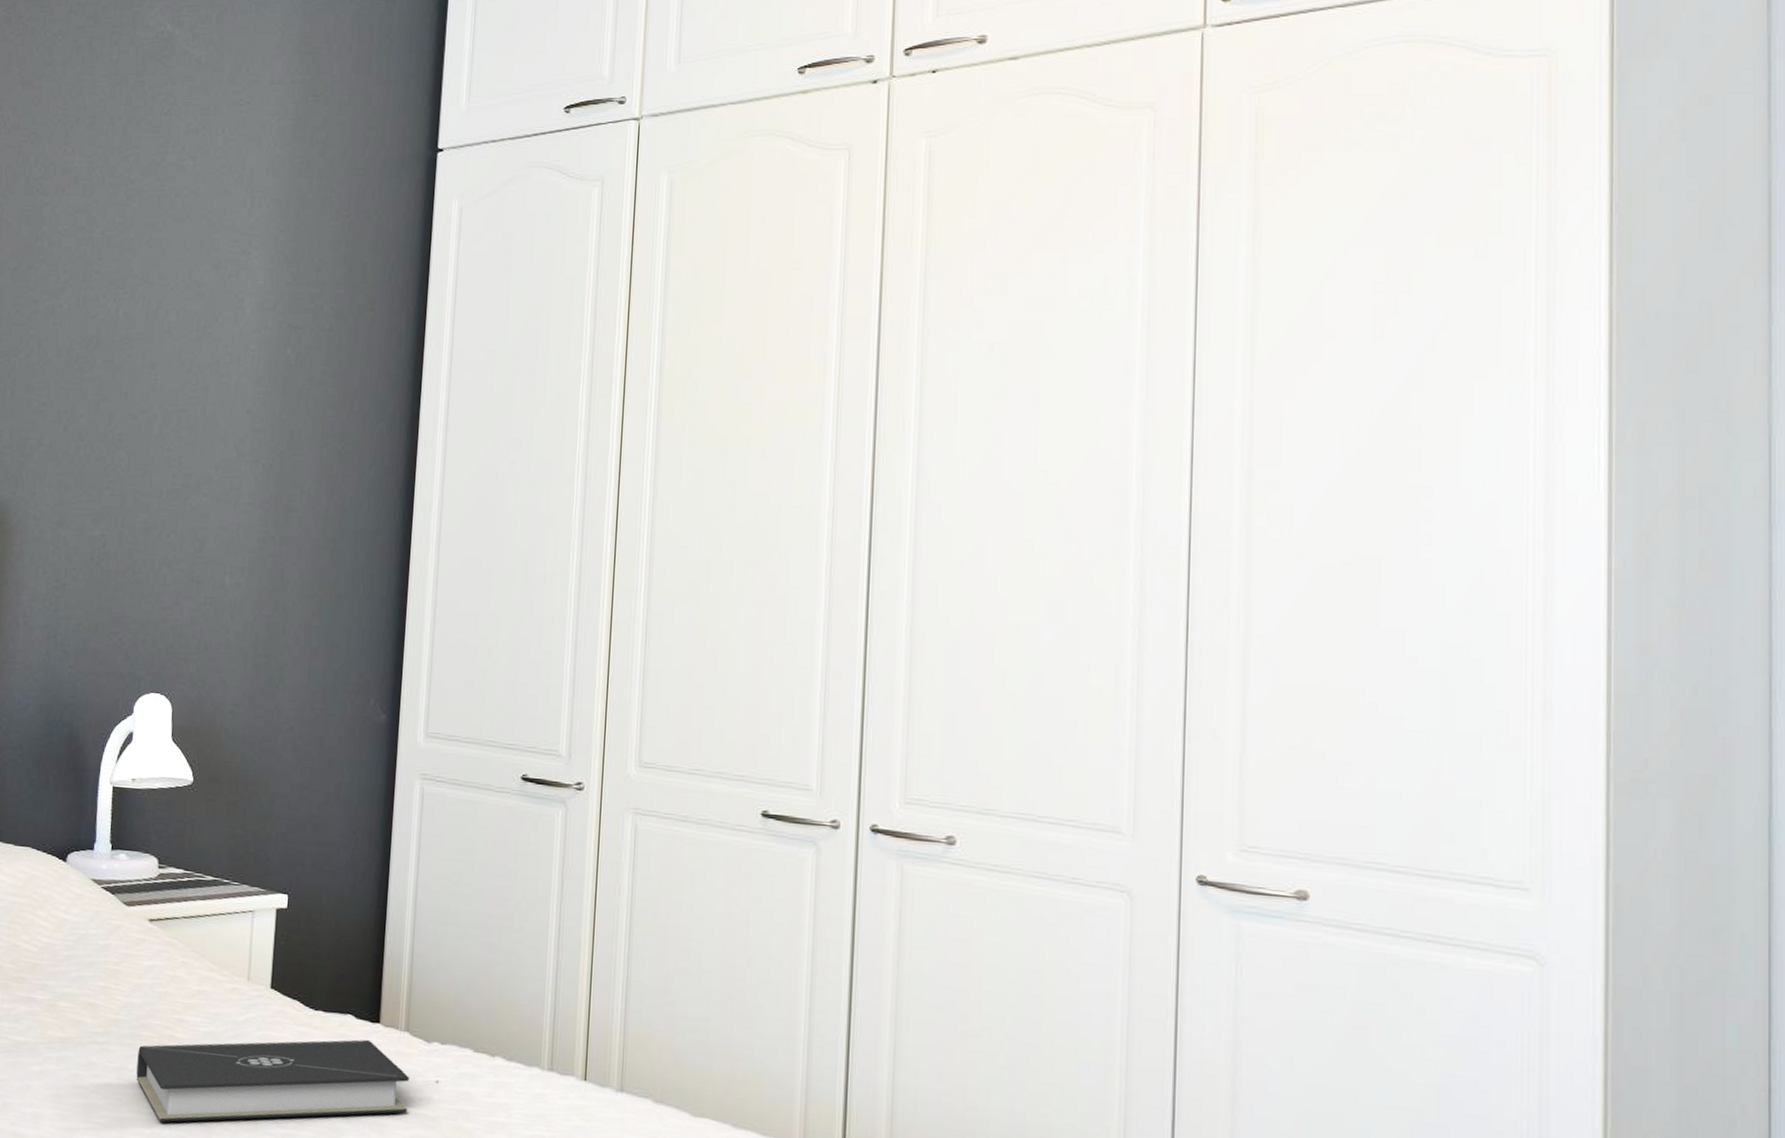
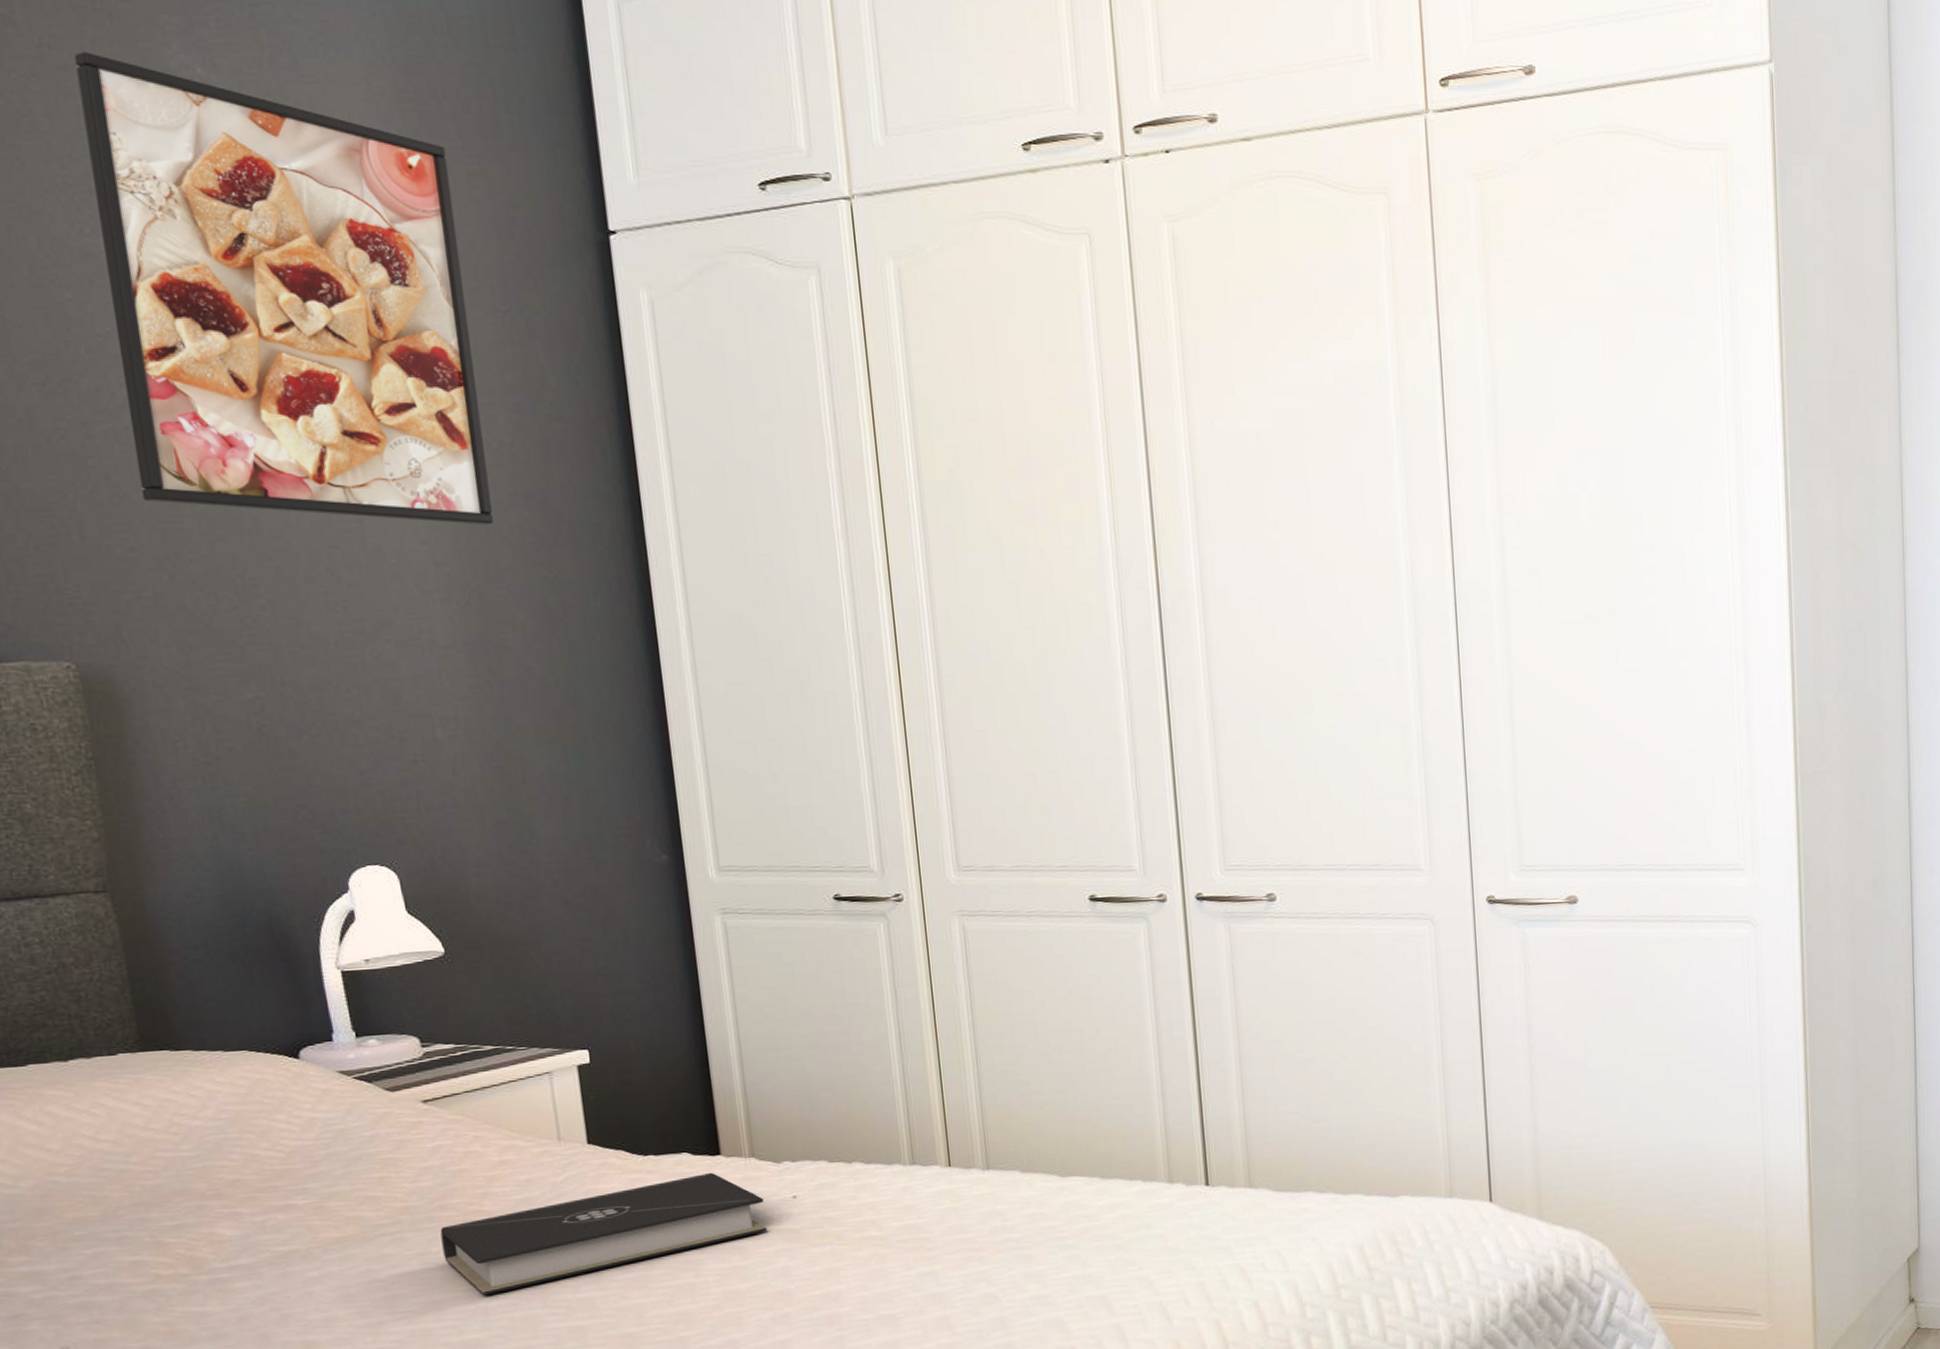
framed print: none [59,16,328,399] -> present [74,52,493,526]

